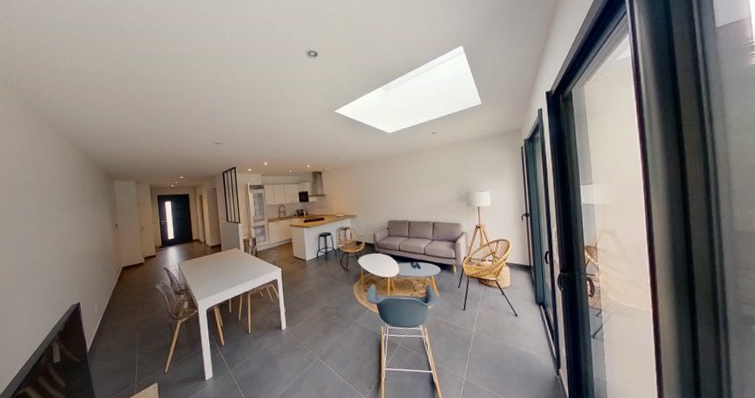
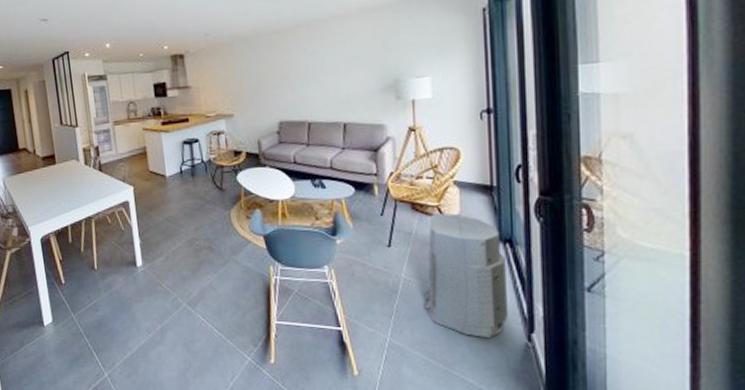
air purifier: none [489,285,543,374] -> present [425,212,508,339]

